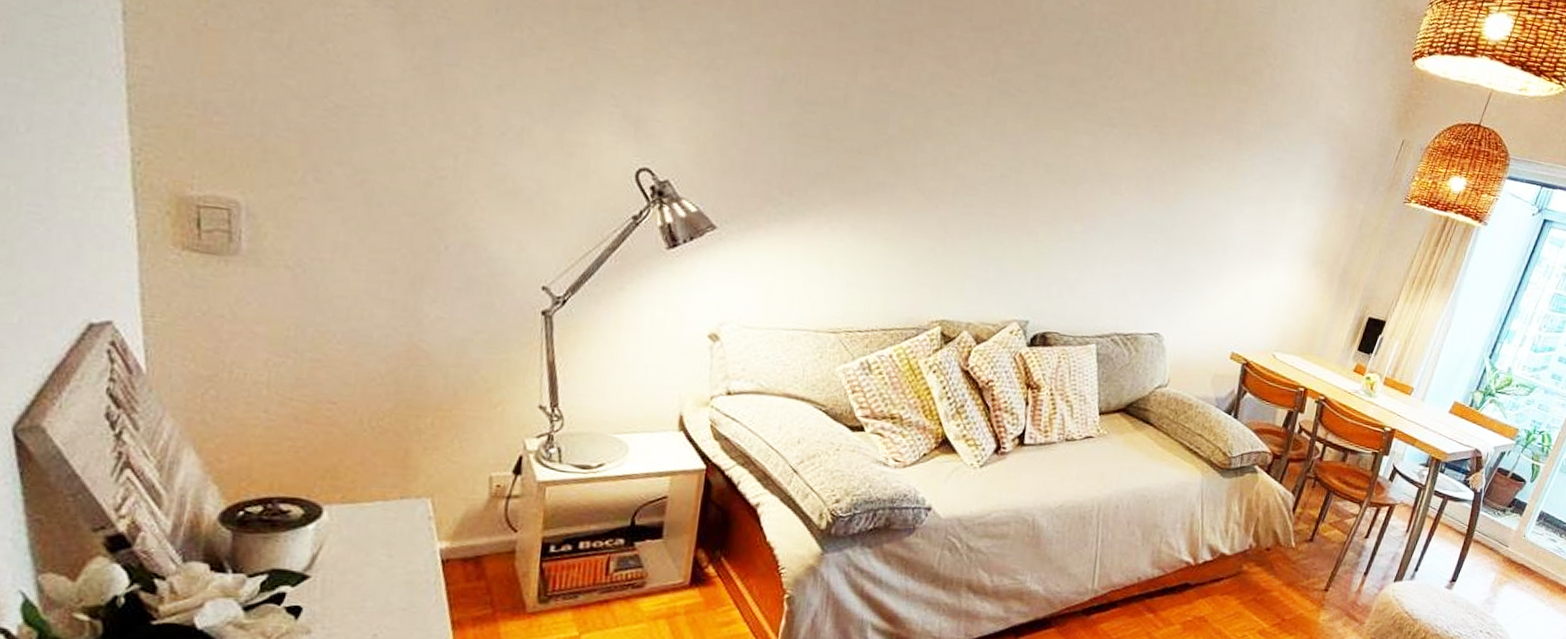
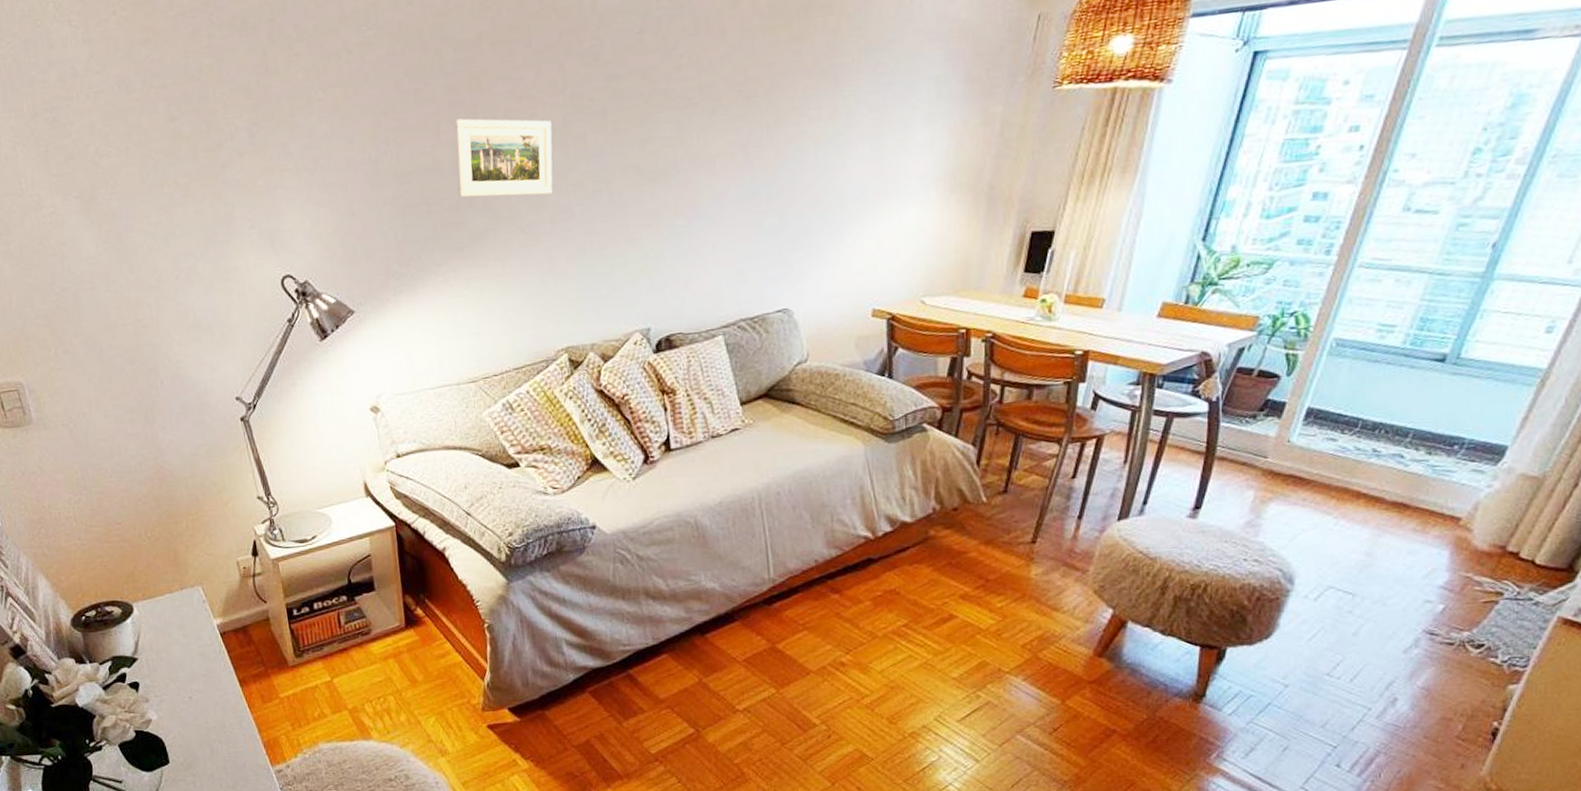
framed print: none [863,65,975,167] -> present [454,118,553,198]

